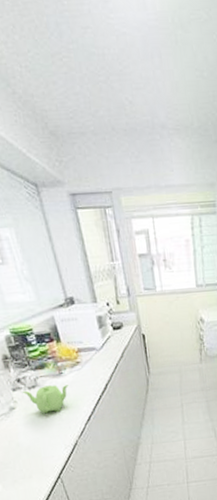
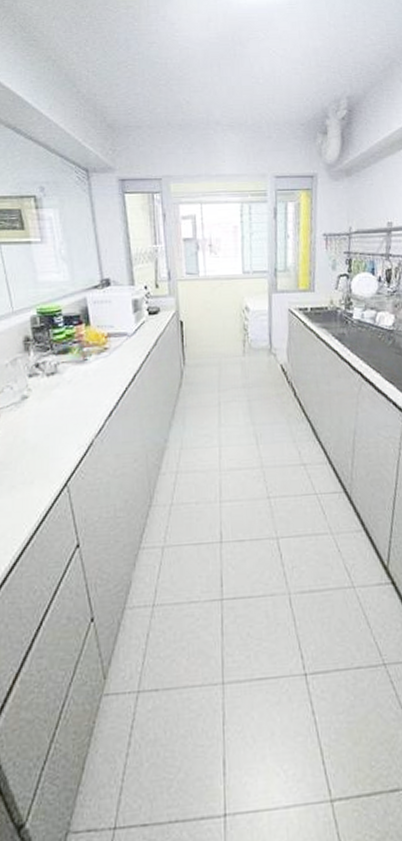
teapot: present [22,385,69,414] -> none [38,372,92,406]

